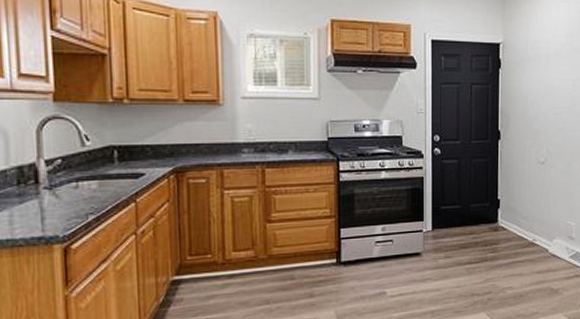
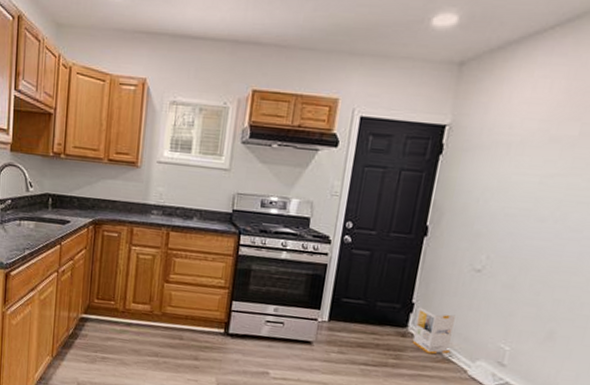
cardboard box: none [503,202,534,242] -> present [412,307,456,355]

